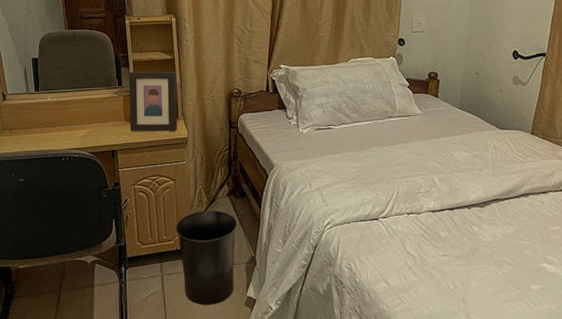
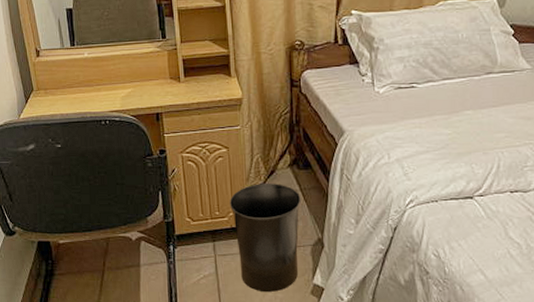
picture frame: present [128,71,178,132] -> none [173,21,230,92]

